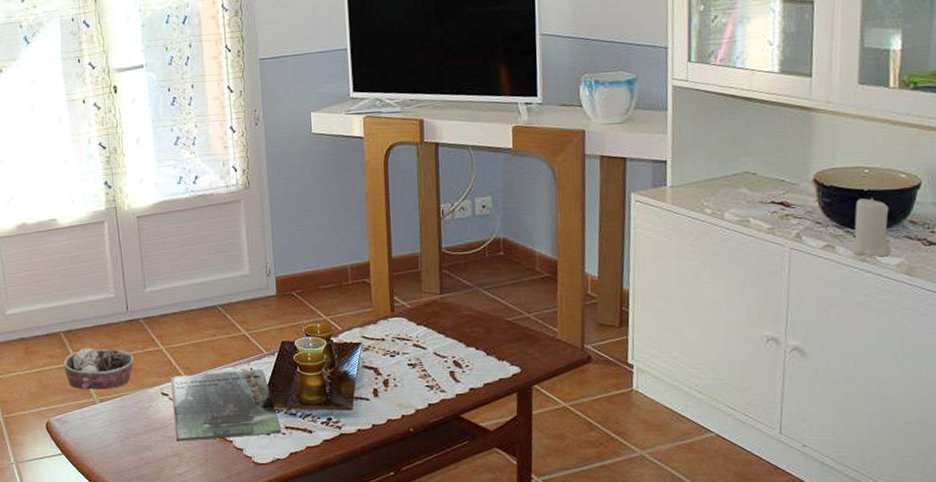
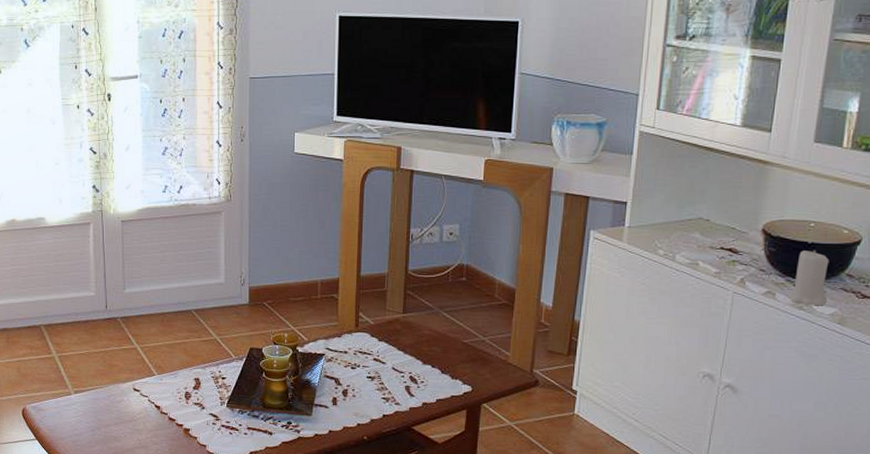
decorative basket: present [63,347,134,390] -> none [42,341,109,382]
magazine: present [170,369,282,442] -> none [142,372,244,435]

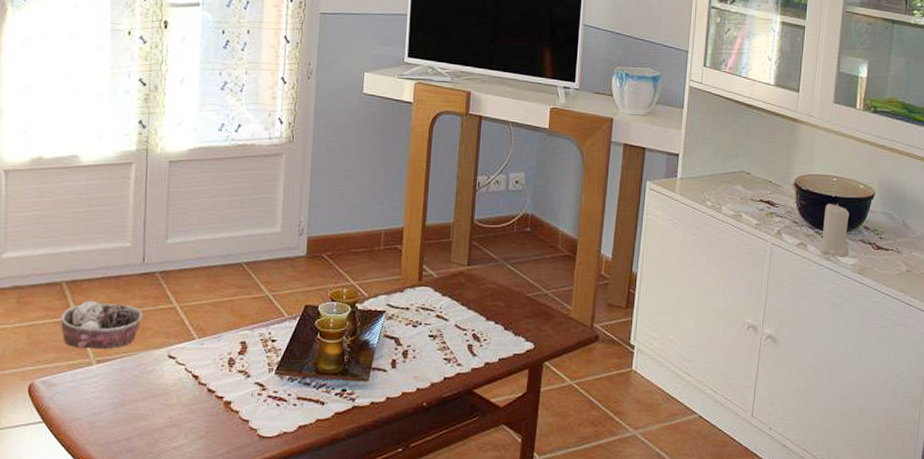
decorative basket: none [42,341,109,382] -> present [60,300,143,349]

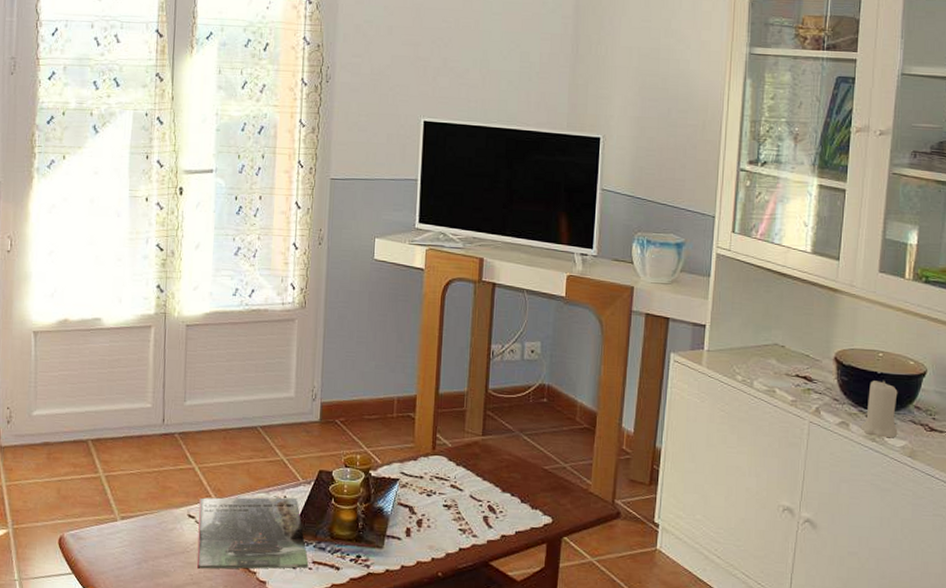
decorative basket: present [60,300,143,349] -> none [87,458,164,506]
magazine: none [176,333,293,411] -> present [196,497,309,570]

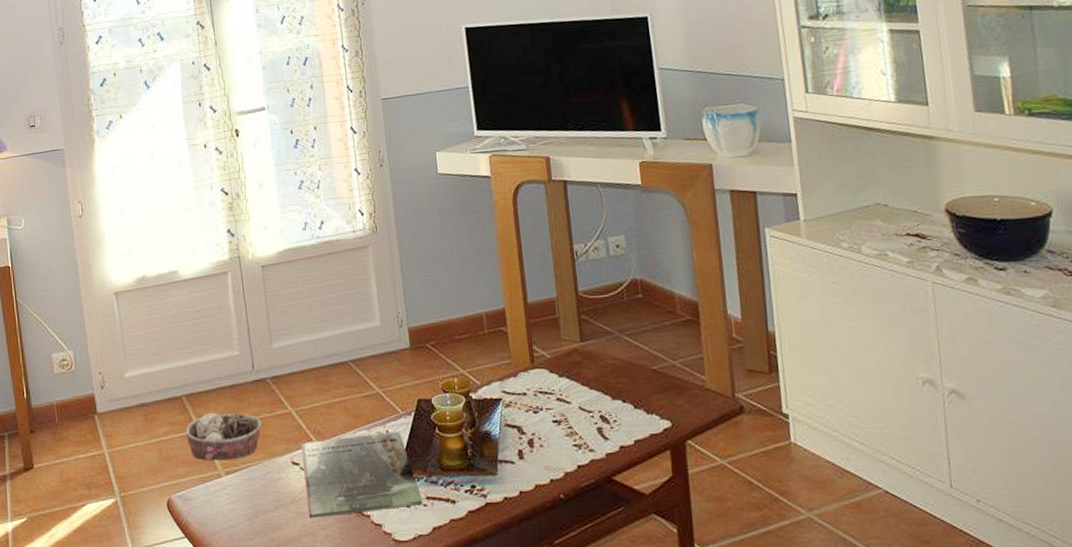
decorative basket: none [87,458,164,506] -> present [185,412,262,461]
candle: present [860,380,898,438] -> none [990,226,1035,290]

